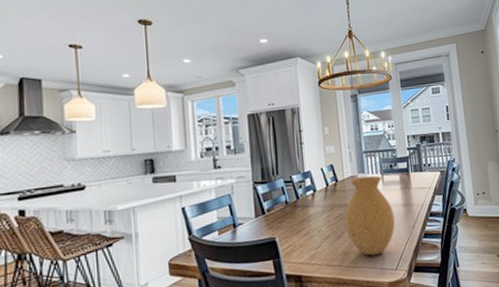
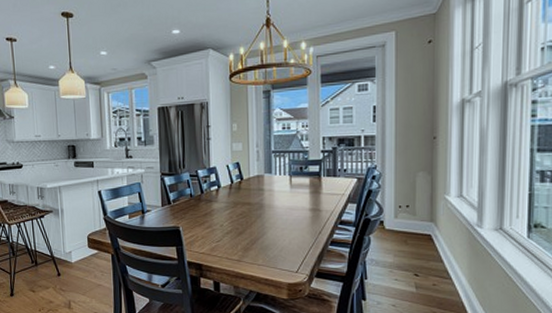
vase: present [344,175,395,256] -> none [247,177,301,256]

